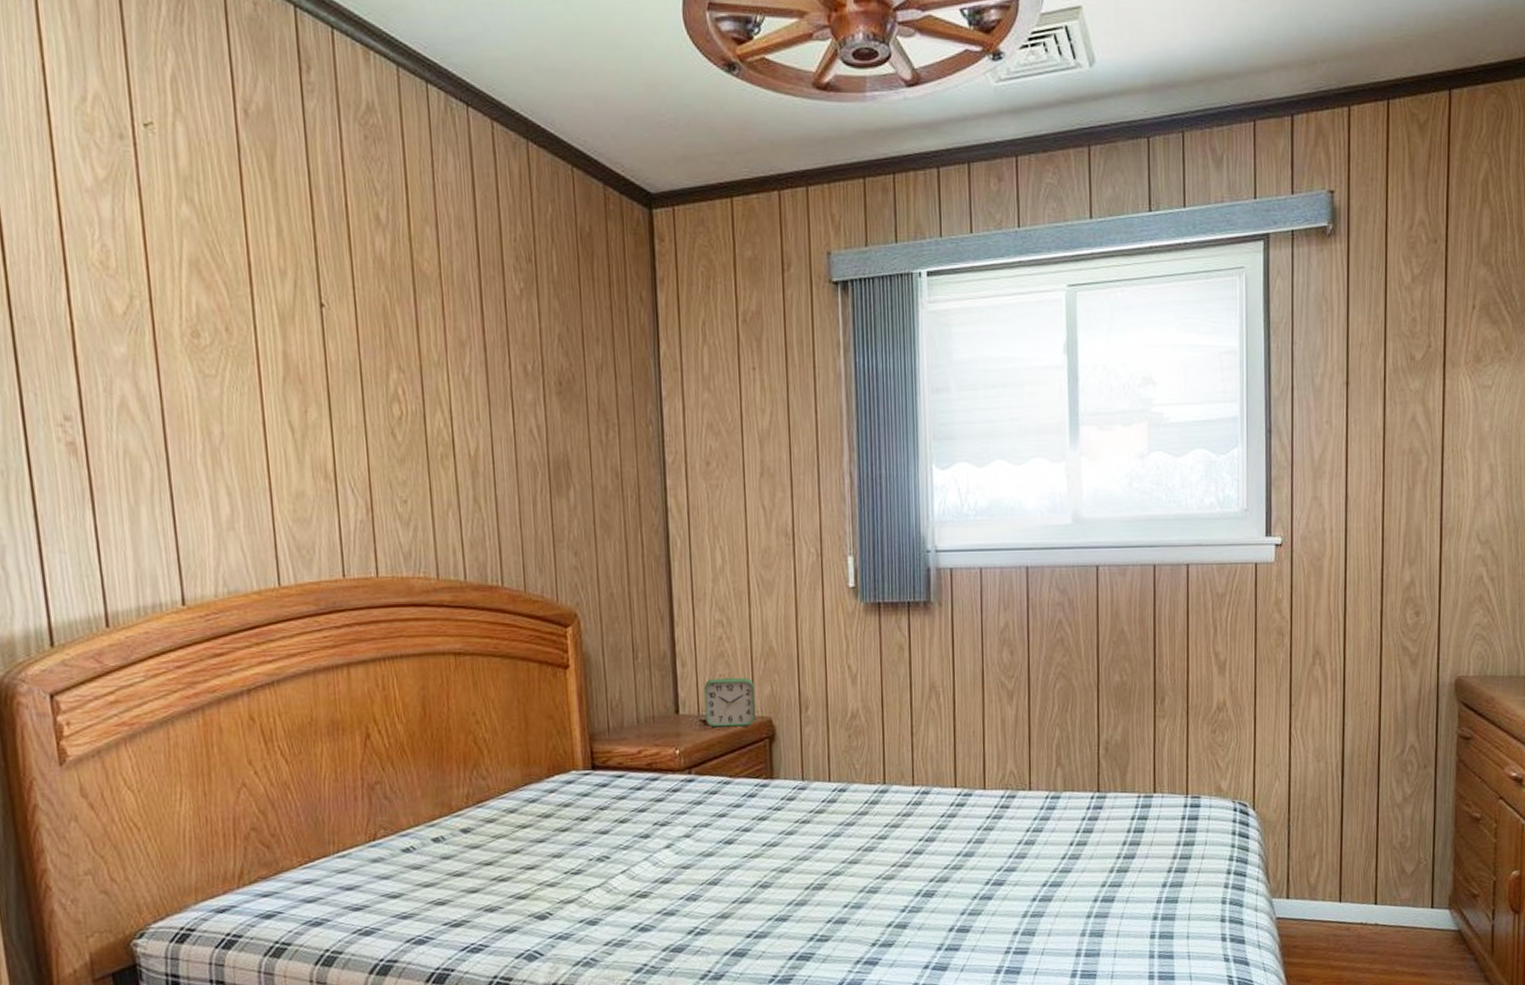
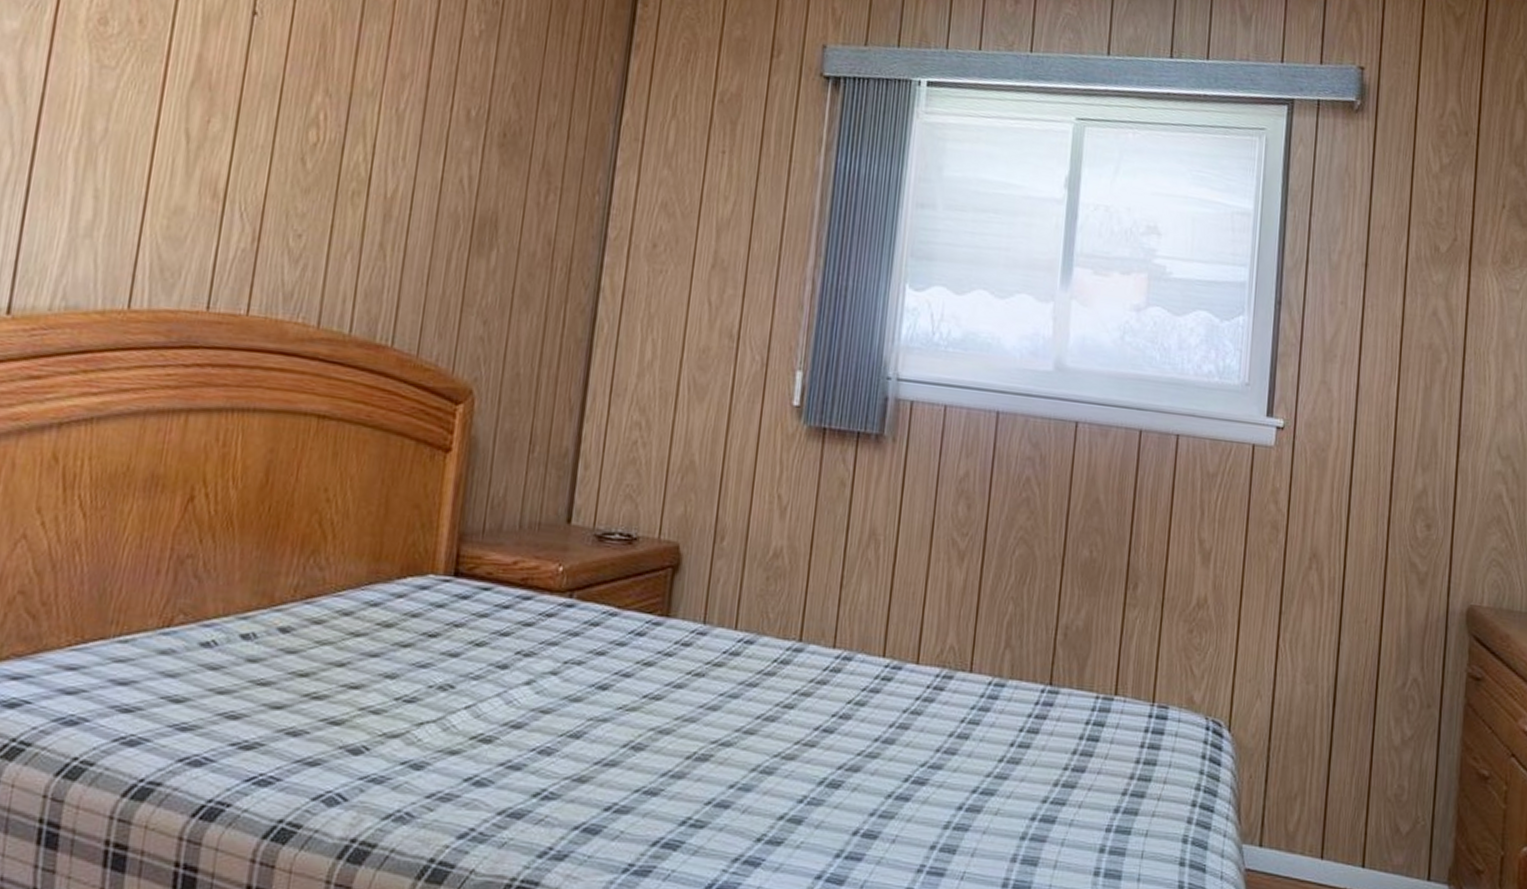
alarm clock: present [704,677,756,728] -> none [601,487,666,550]

